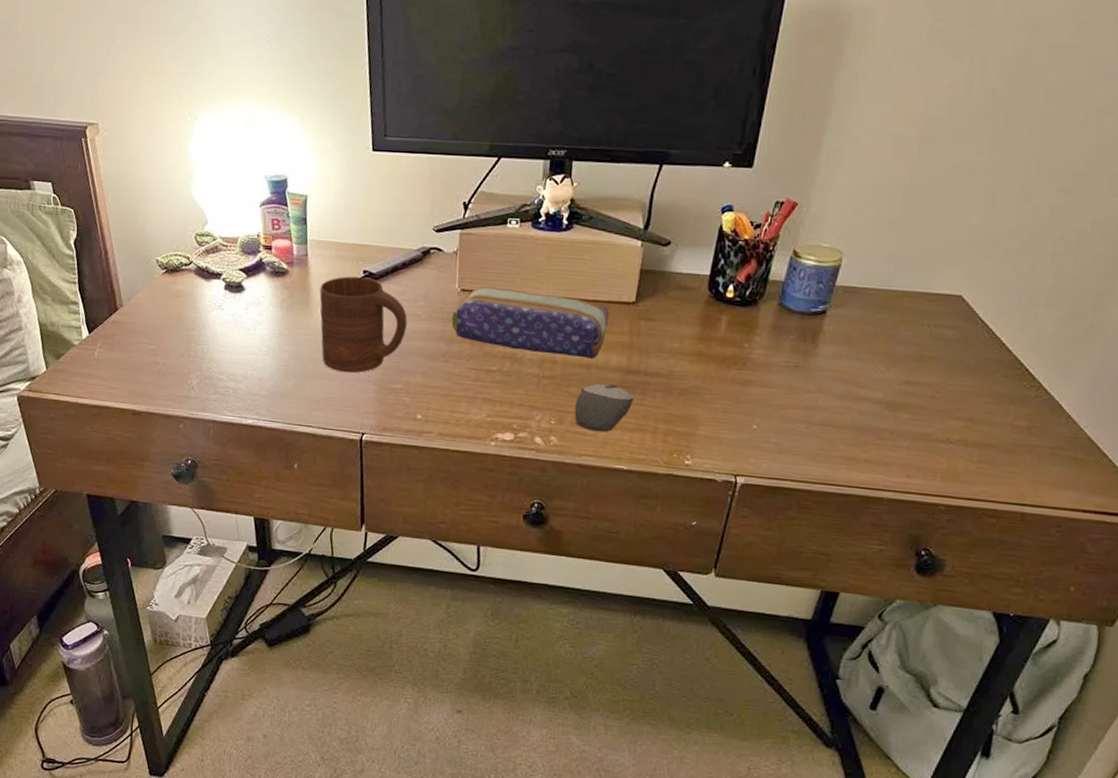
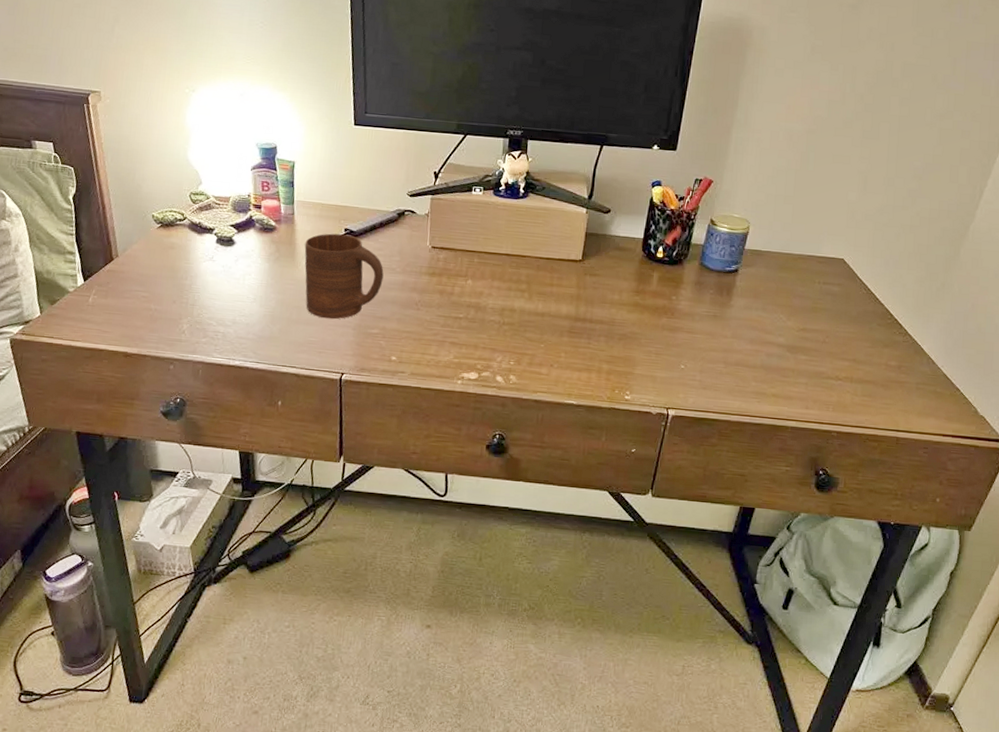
pencil case: present [451,286,609,359] -> none [423,244,560,308]
computer mouse: present [574,384,634,433] -> none [530,329,581,372]

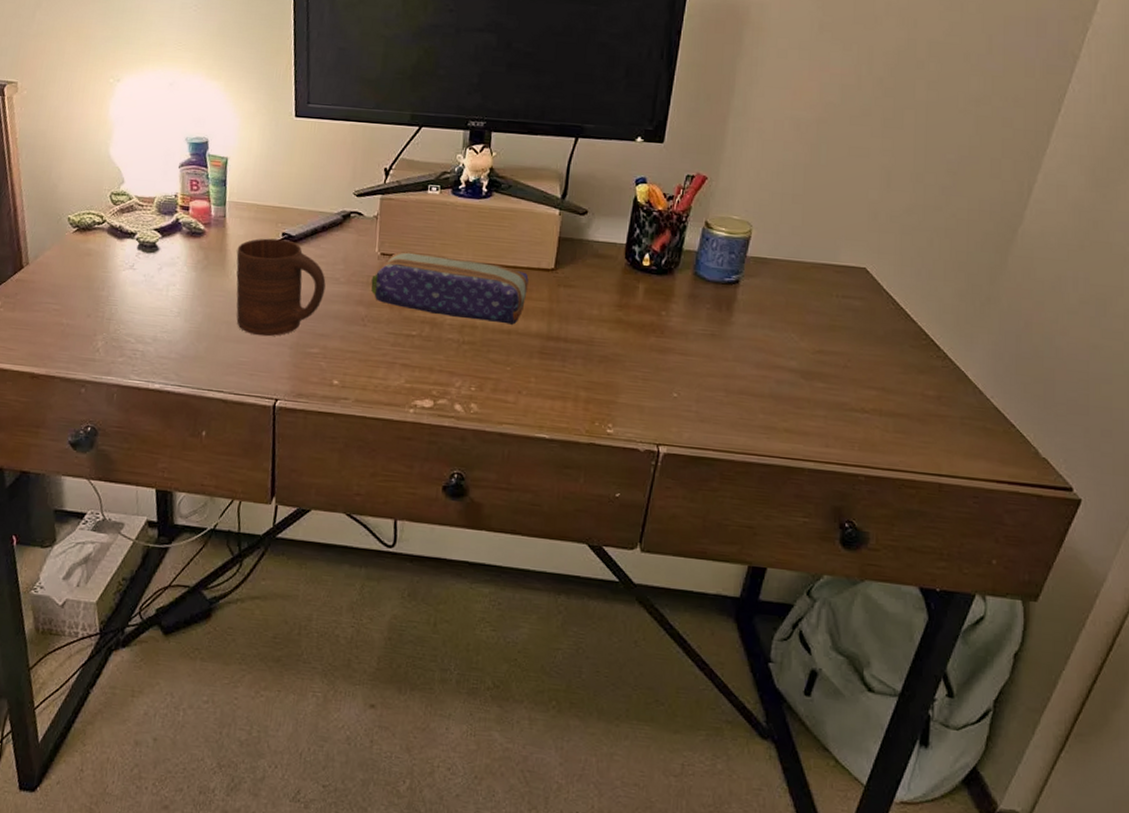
pencil case: none [423,244,560,308] -> present [371,250,529,325]

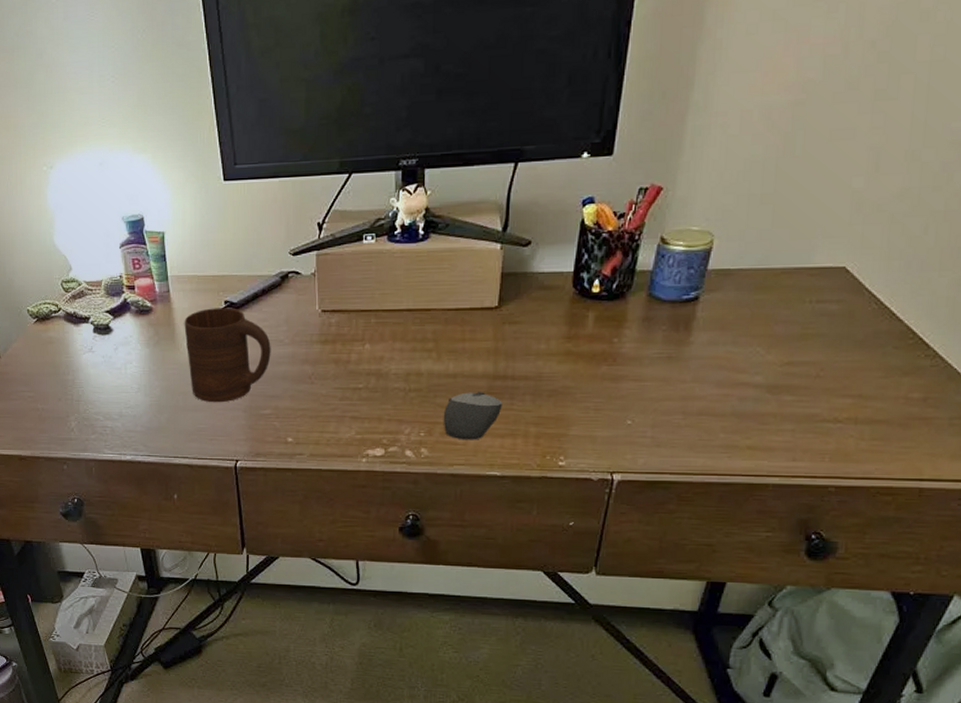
pencil case: present [371,250,529,325] -> none [315,305,472,368]
computer mouse: none [494,350,555,400] -> present [443,392,503,440]

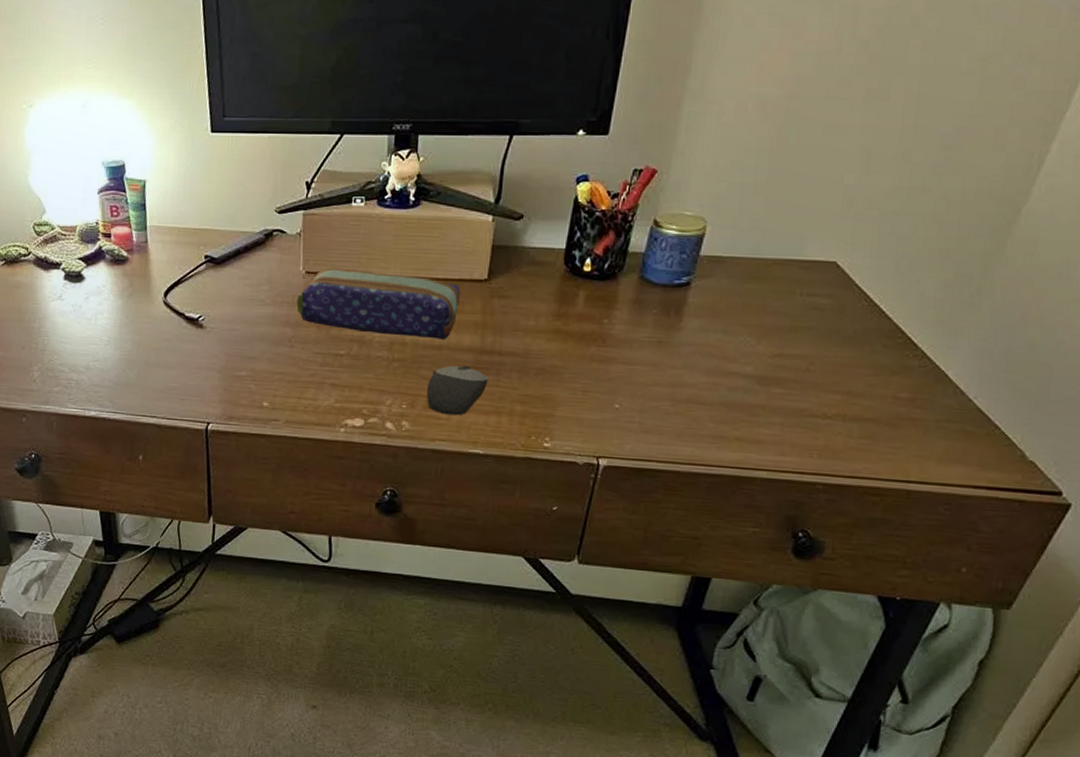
cup: present [184,308,271,403] -> none [160,262,251,362]
pencil case: none [315,305,472,368] -> present [296,268,460,340]

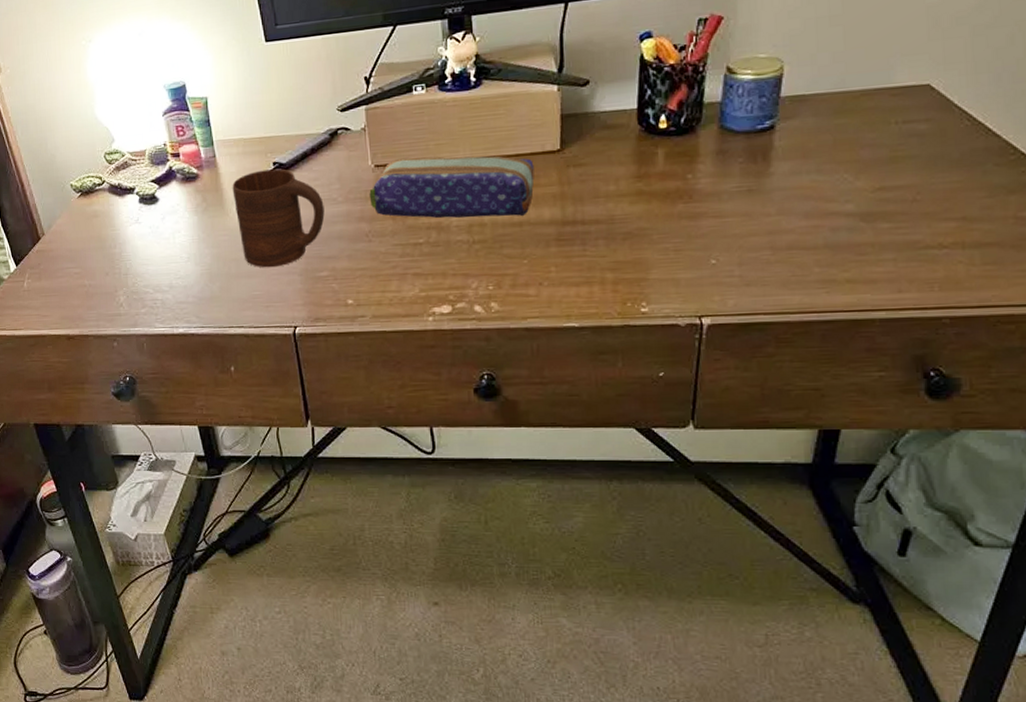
cup: none [160,262,251,362] -> present [232,169,325,268]
computer mouse: present [426,365,488,416] -> none [511,239,574,292]

